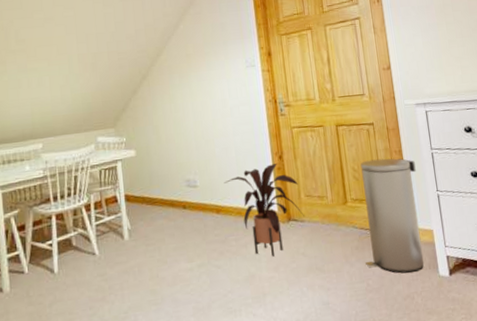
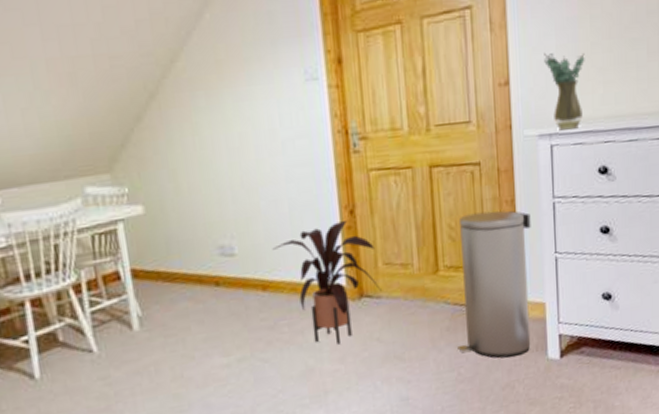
vase: none [414,47,448,101] -> present [544,52,585,131]

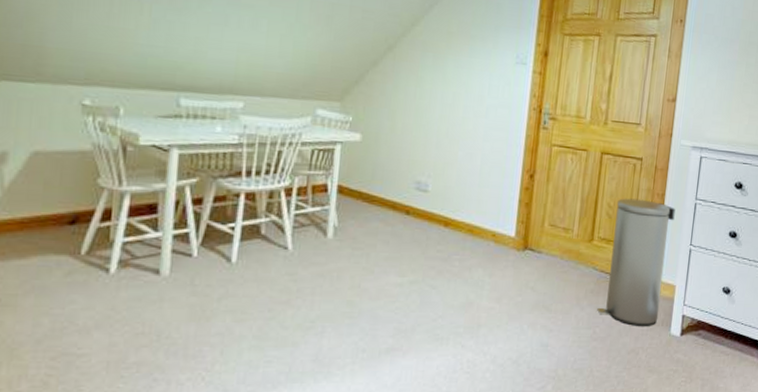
house plant: present [272,221,382,345] -> none [460,182,545,286]
vase: present [544,52,585,131] -> none [706,83,738,148]

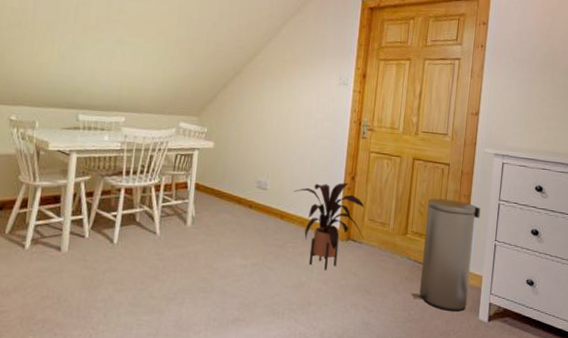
house plant: none [460,182,545,286] -> present [293,183,365,270]

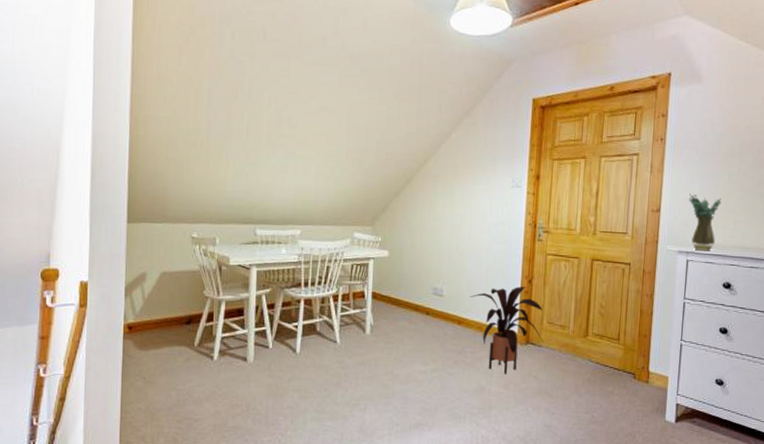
pedal bin: present [411,198,481,312] -> none [594,299,665,413]
vase: none [506,99,536,155] -> present [689,193,722,252]

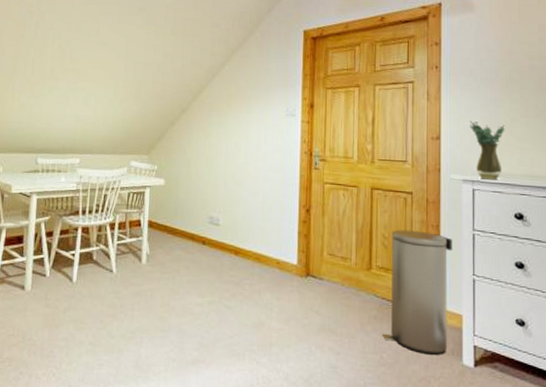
house plant: present [470,287,543,374] -> none [246,216,324,309]
pedal bin: none [594,299,665,413] -> present [382,229,453,355]

